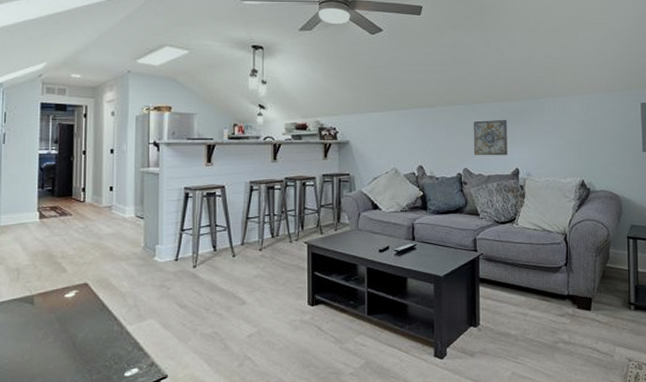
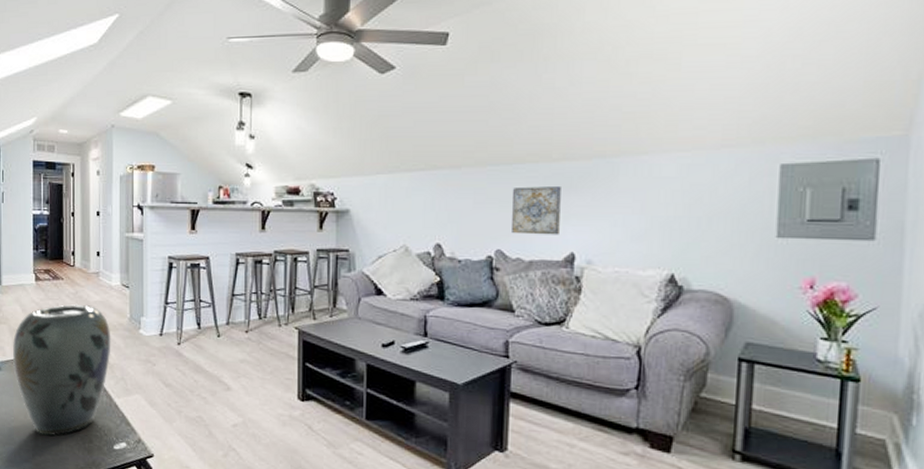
vase: none [9,237,124,374] -> present [12,303,111,436]

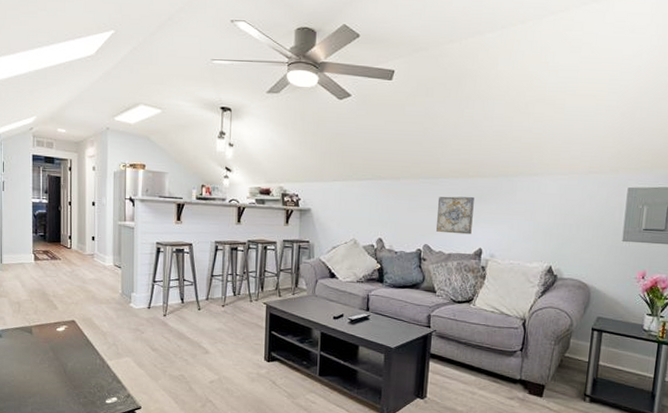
vase: present [12,303,111,436] -> none [12,280,105,393]

